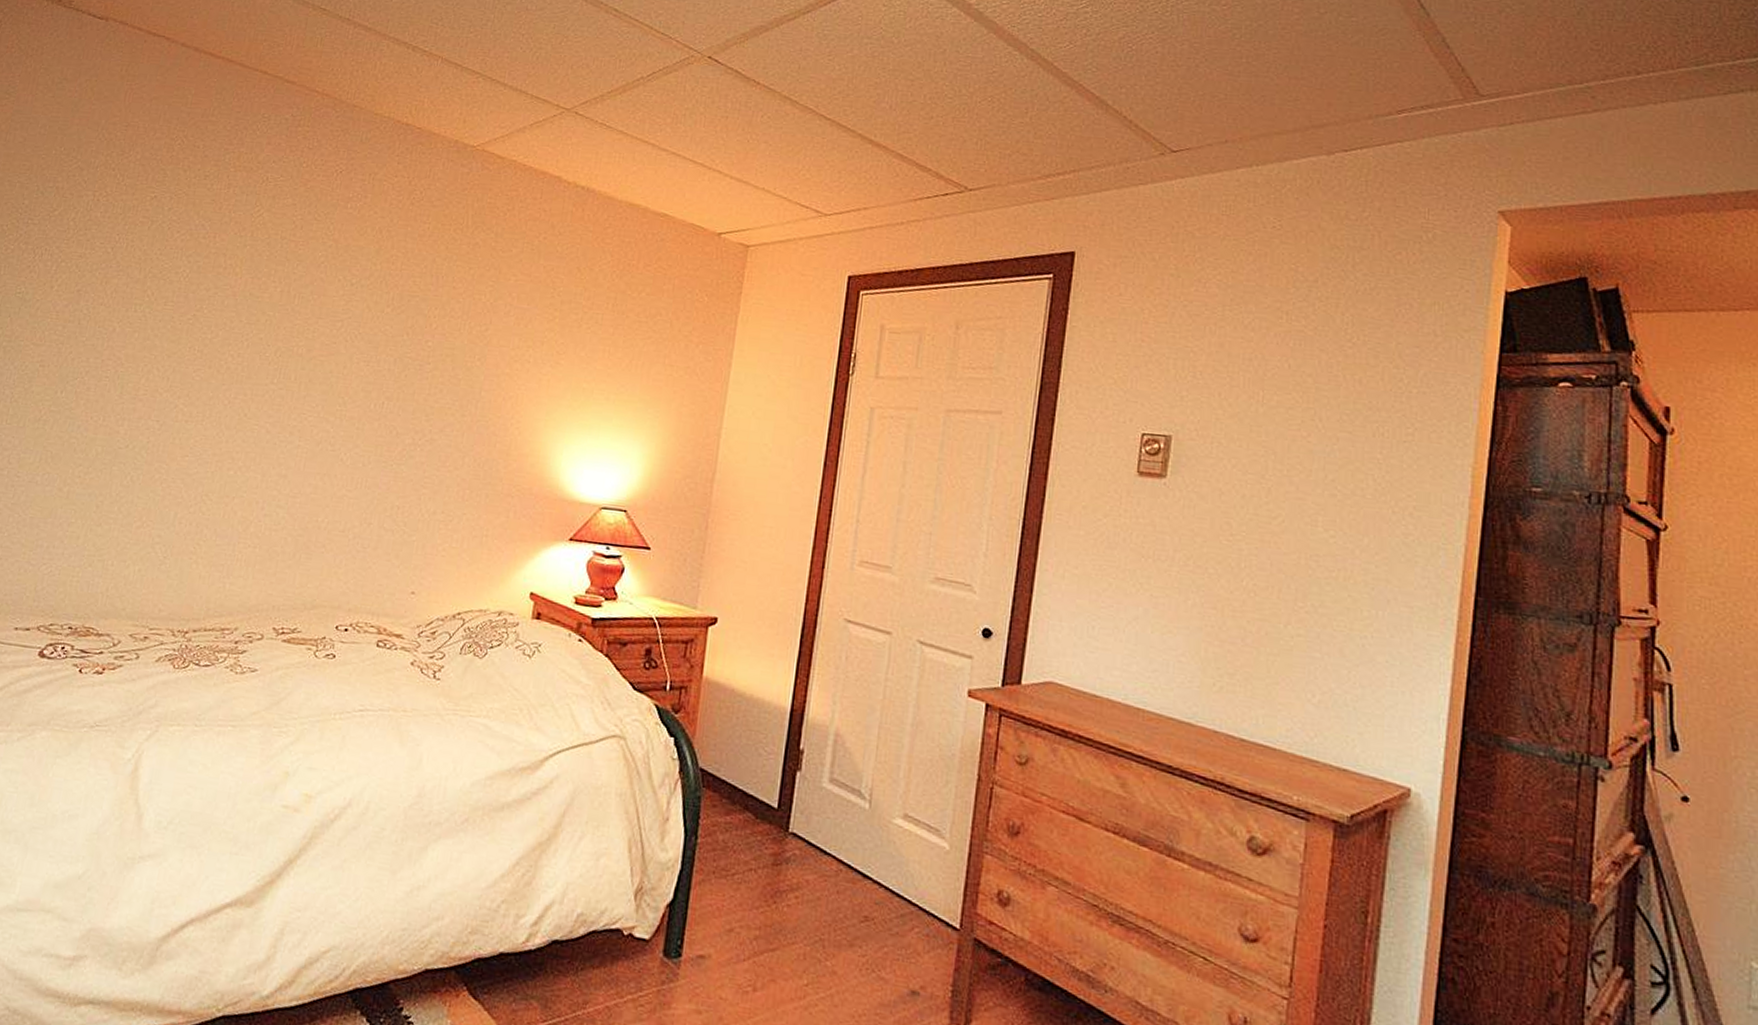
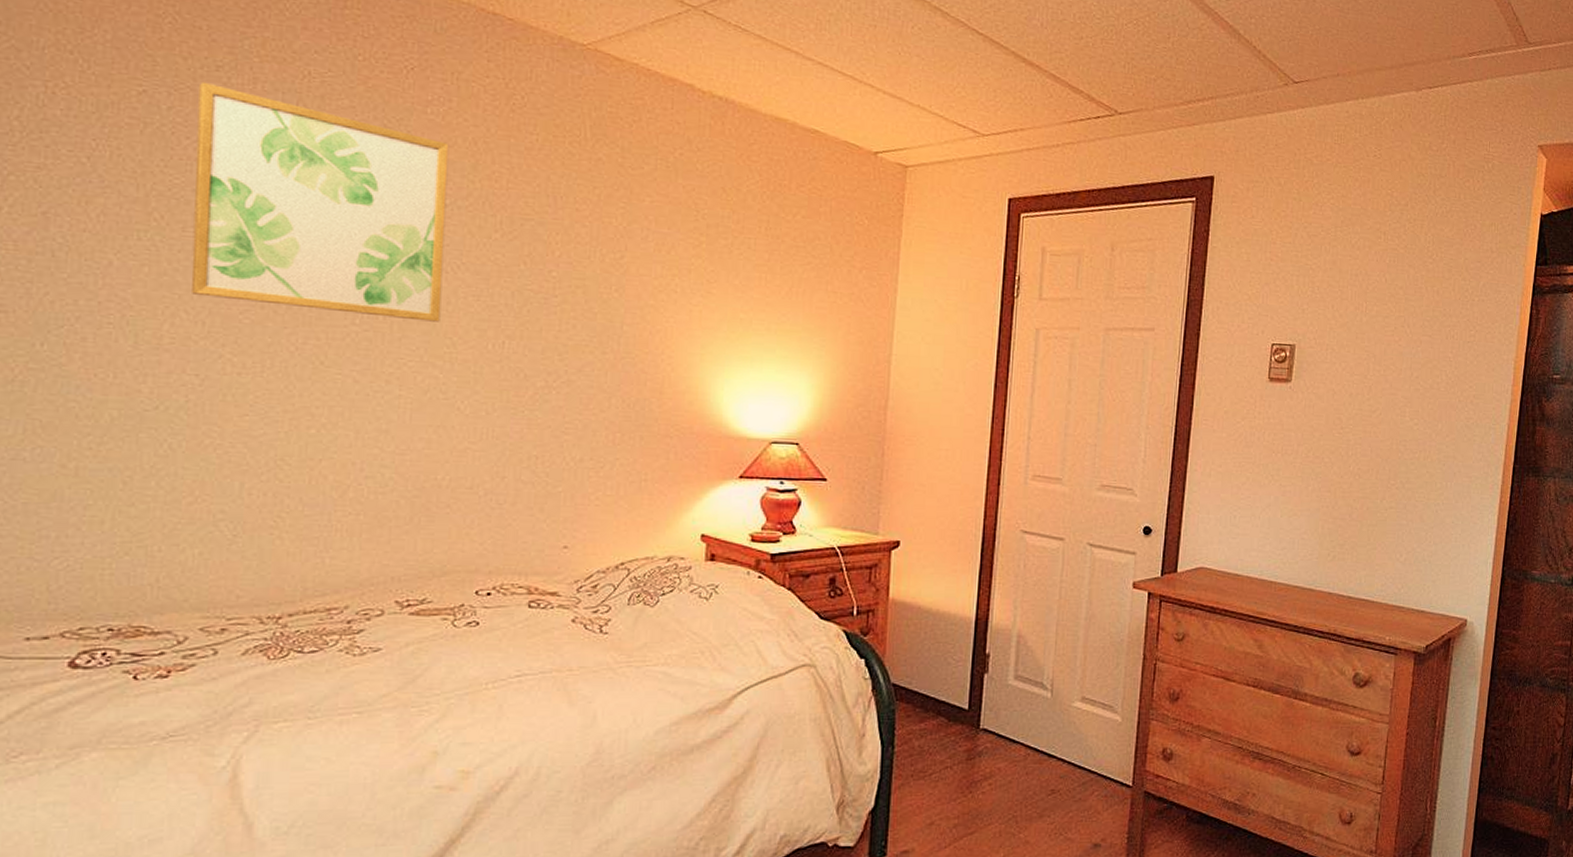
wall art: none [164,188,361,384] -> present [191,81,449,322]

